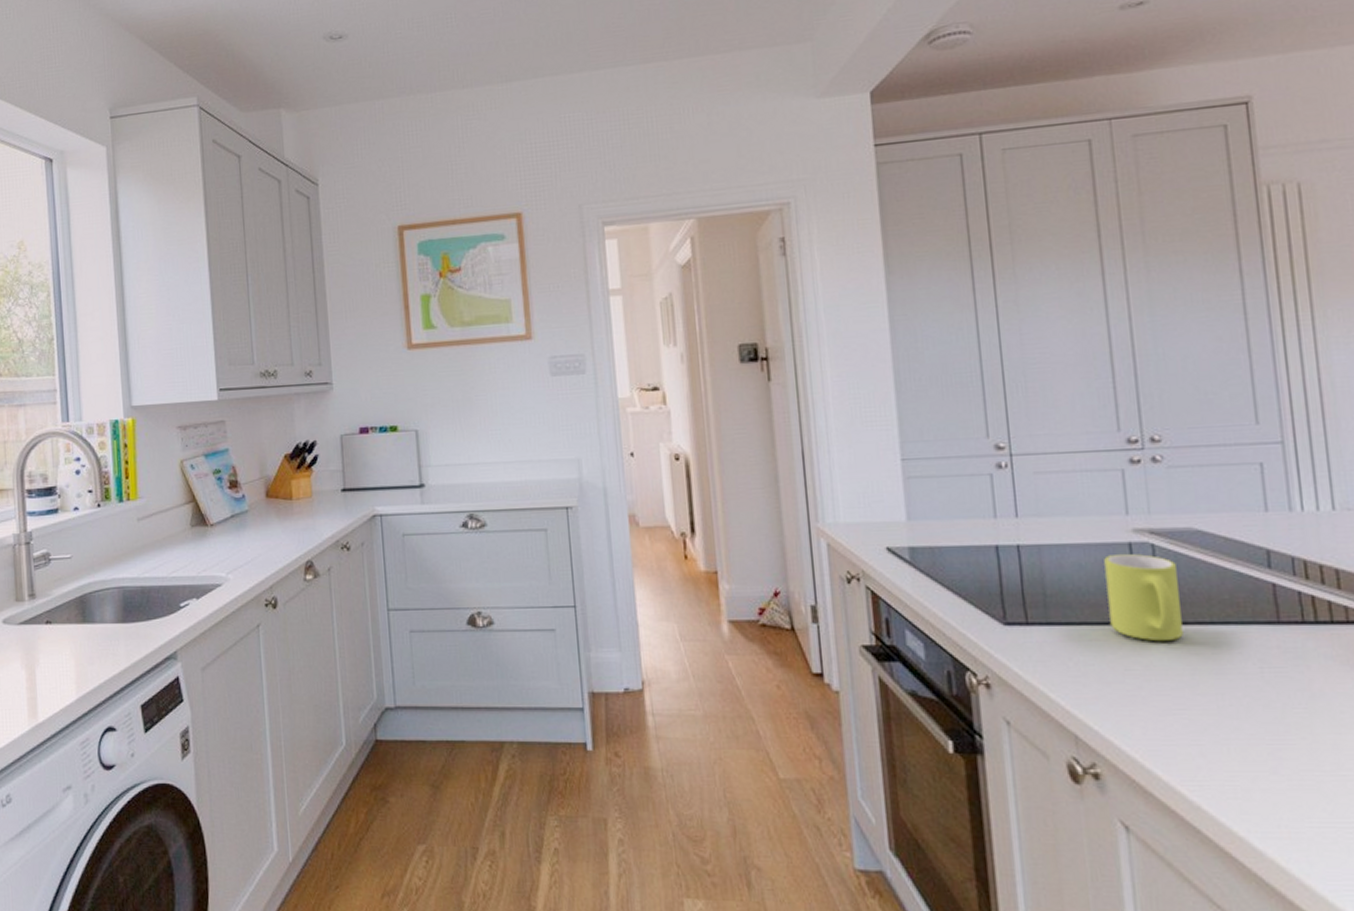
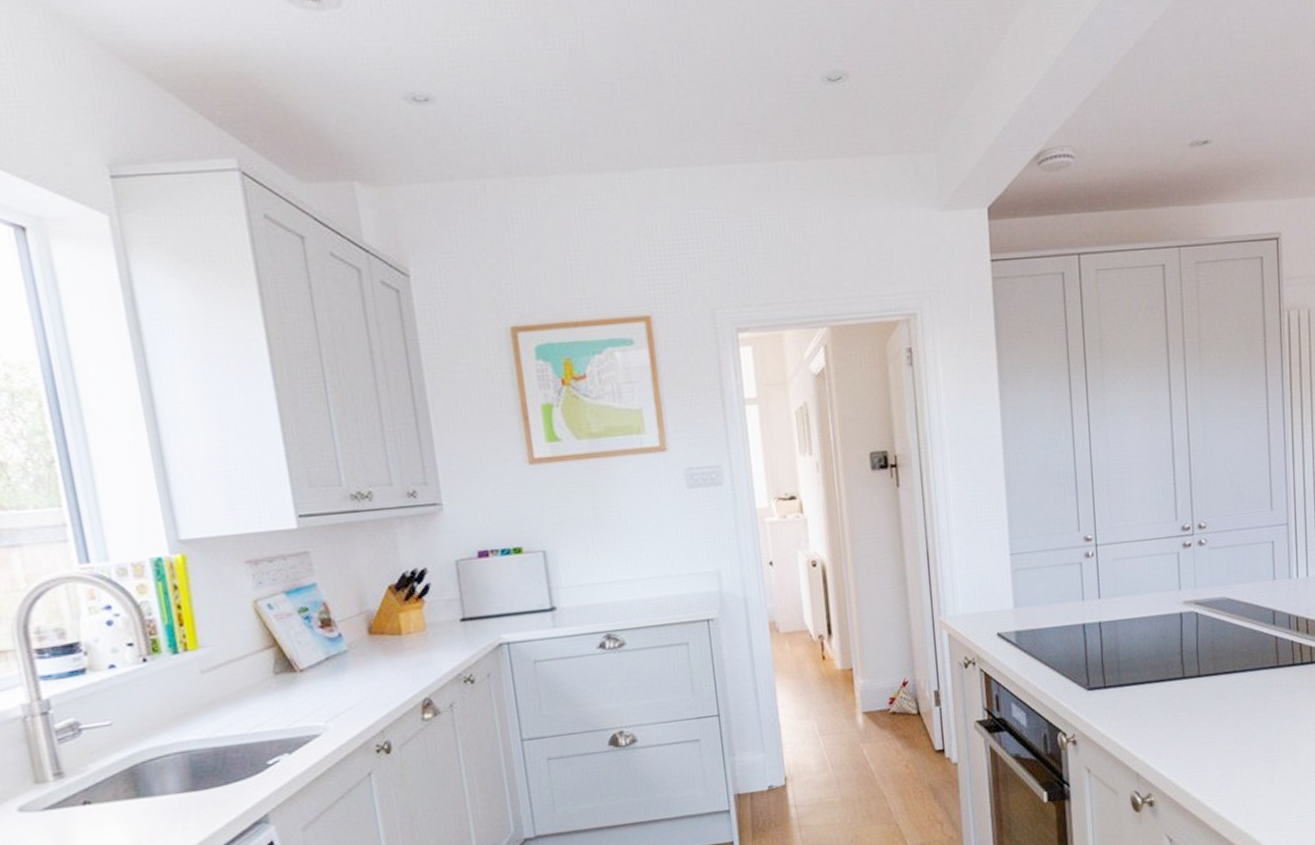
mug: present [1104,553,1183,642] -> none [1162,621,1215,691]

